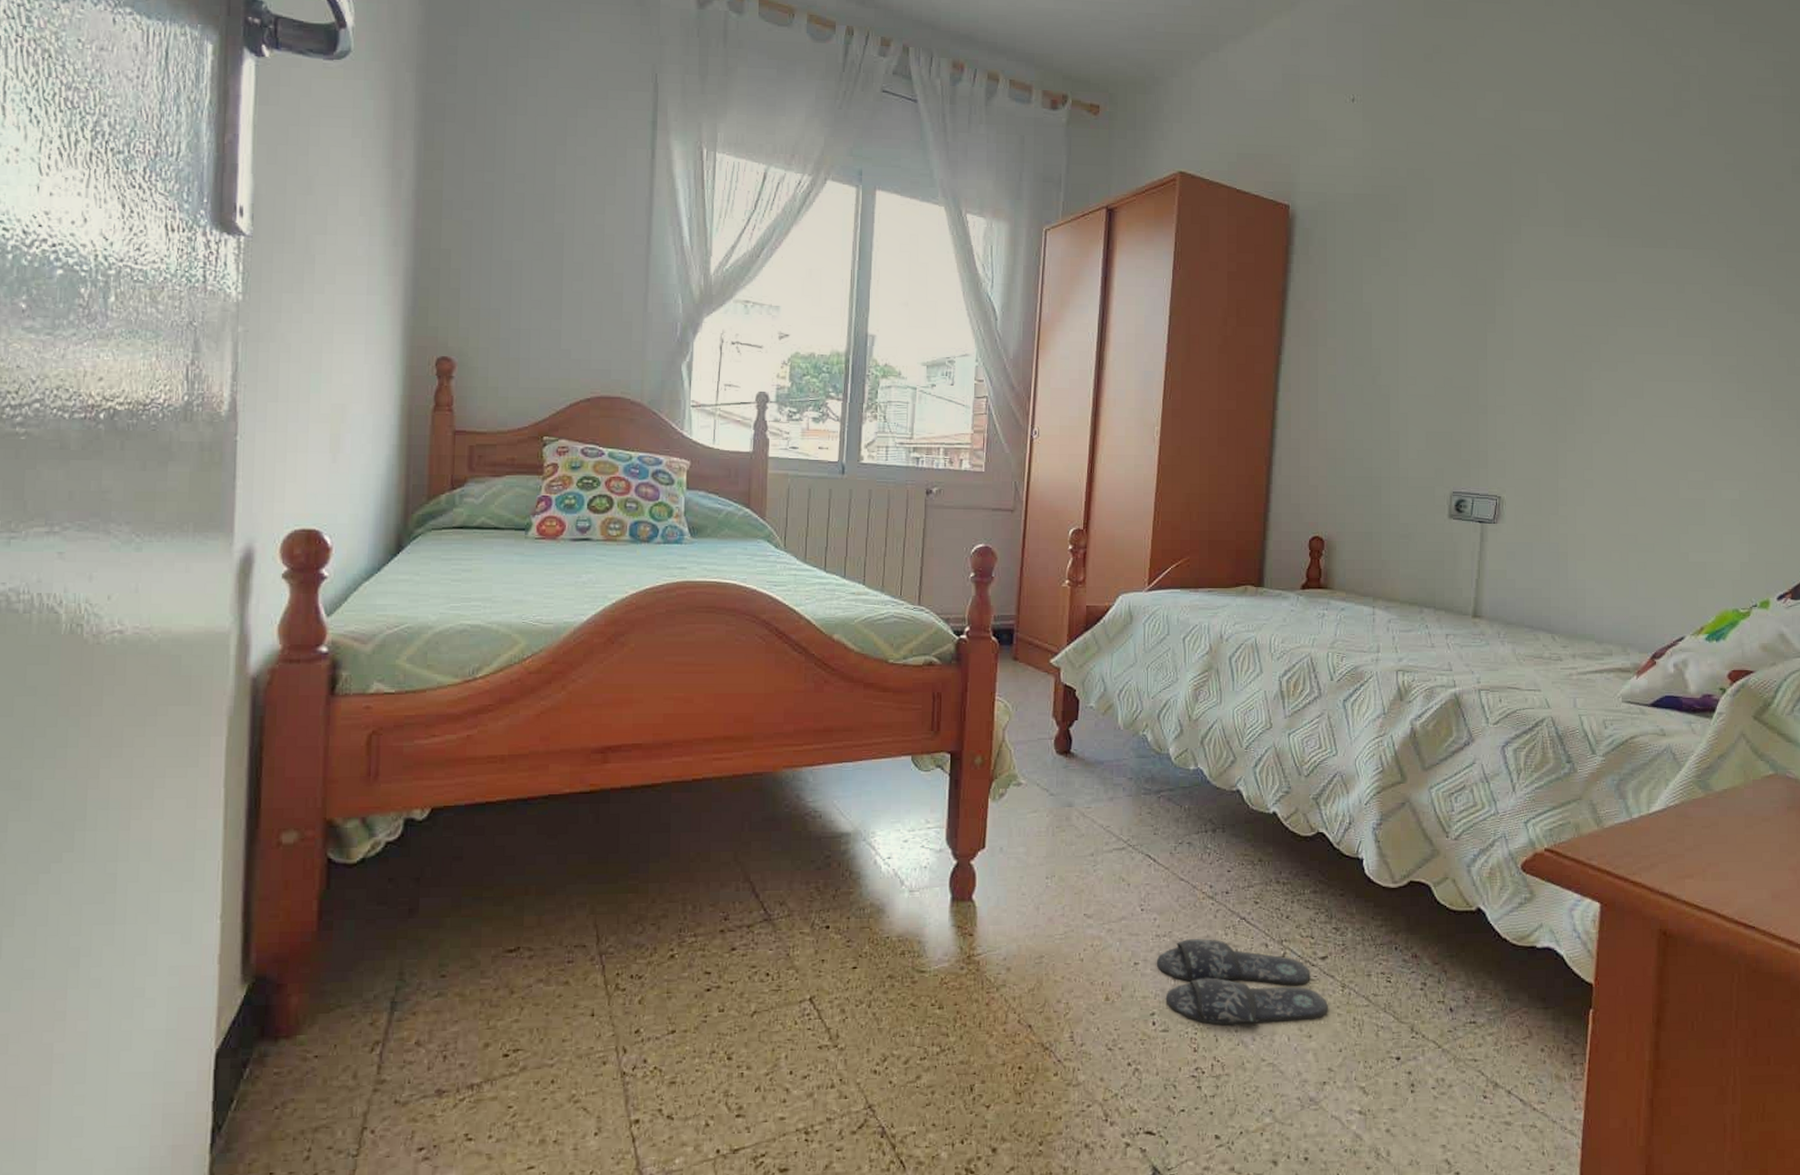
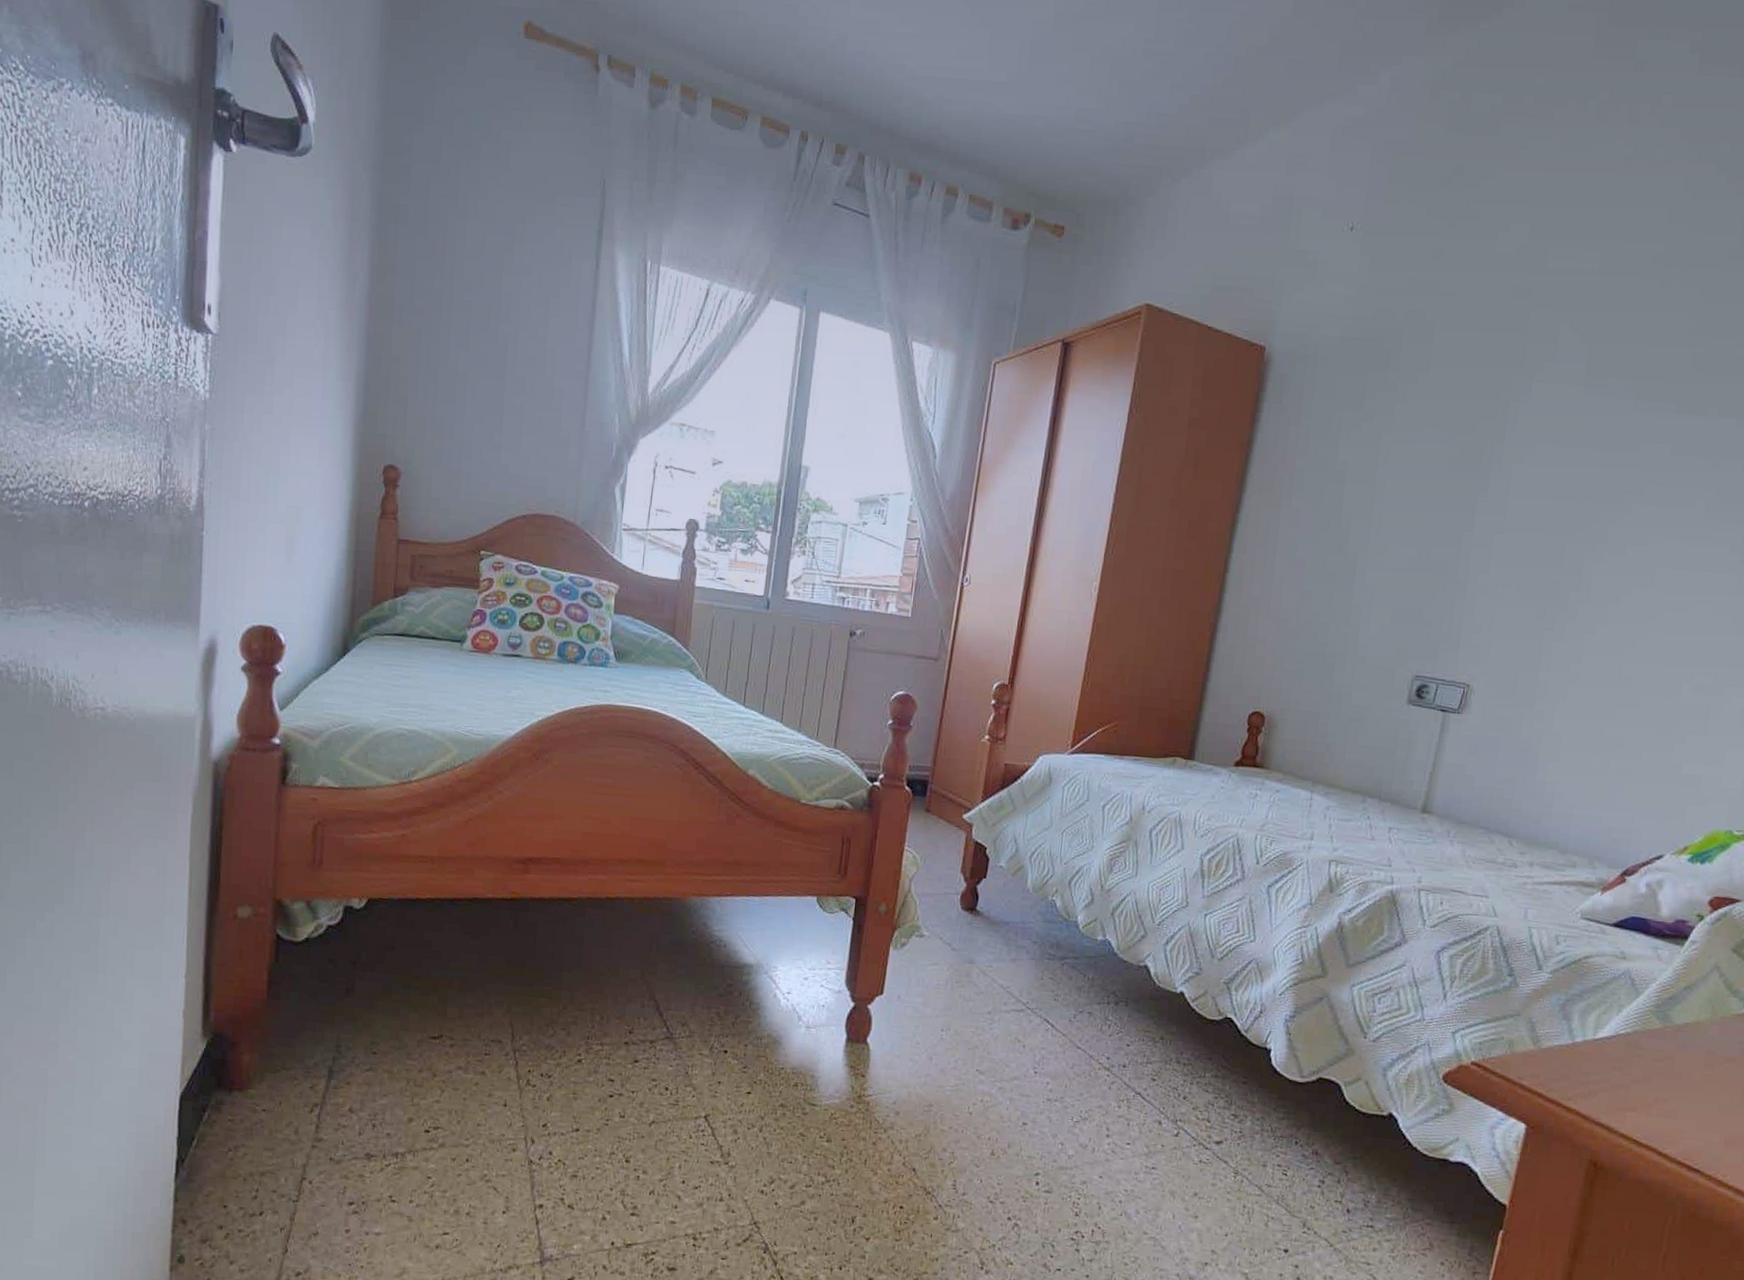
slippers: present [1156,939,1328,1026] -> none [1045,1107,1218,1201]

